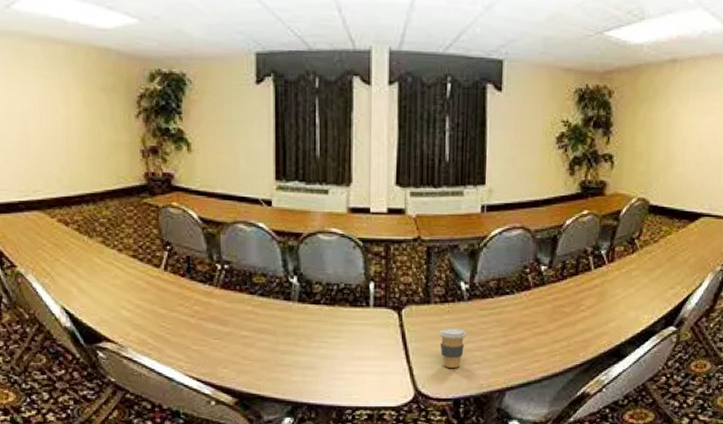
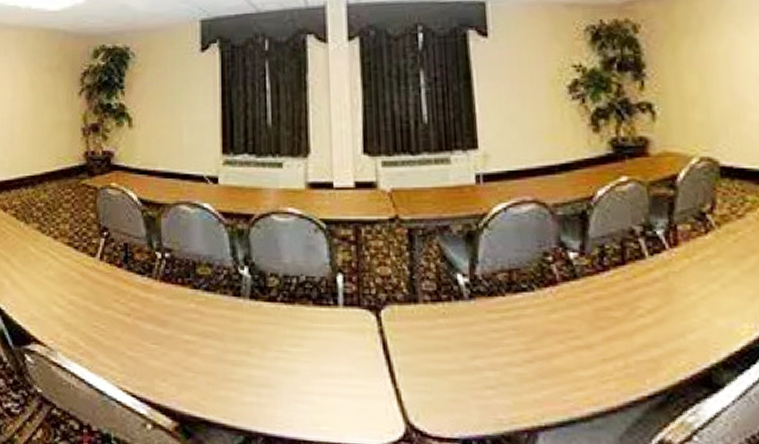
coffee cup: present [439,328,467,368] -> none [432,337,472,394]

